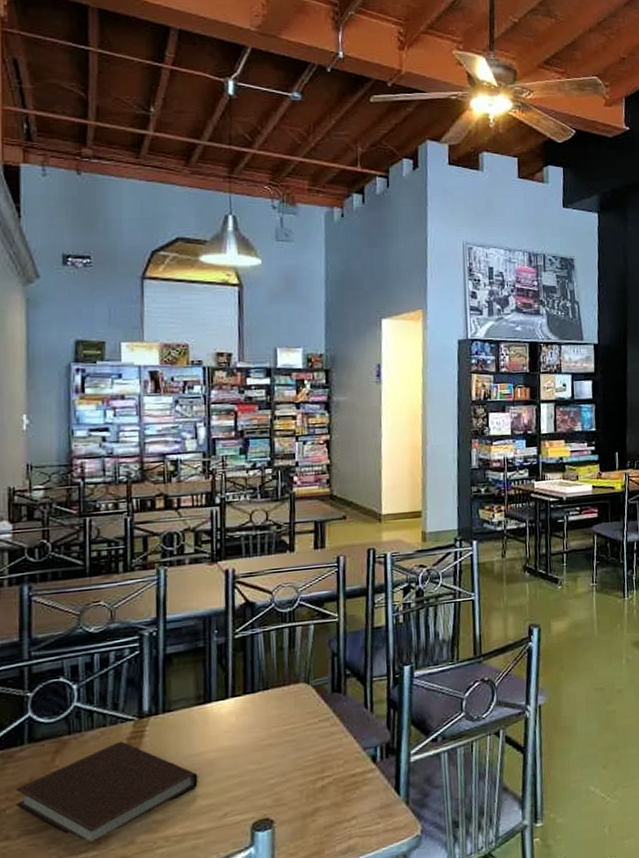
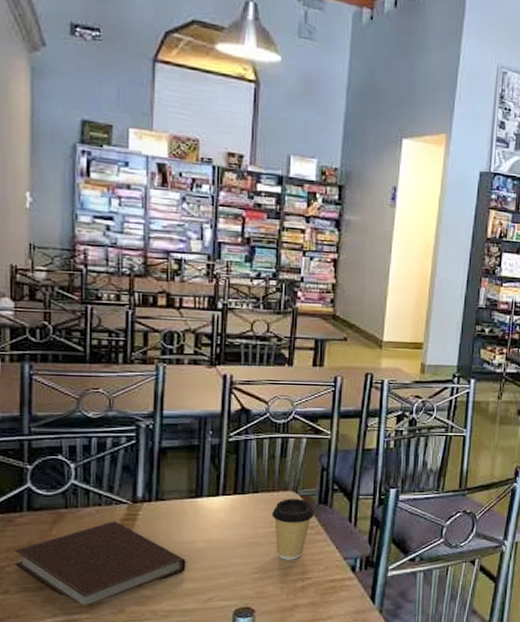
coffee cup: none [284,689,329,760] -> present [272,498,315,560]

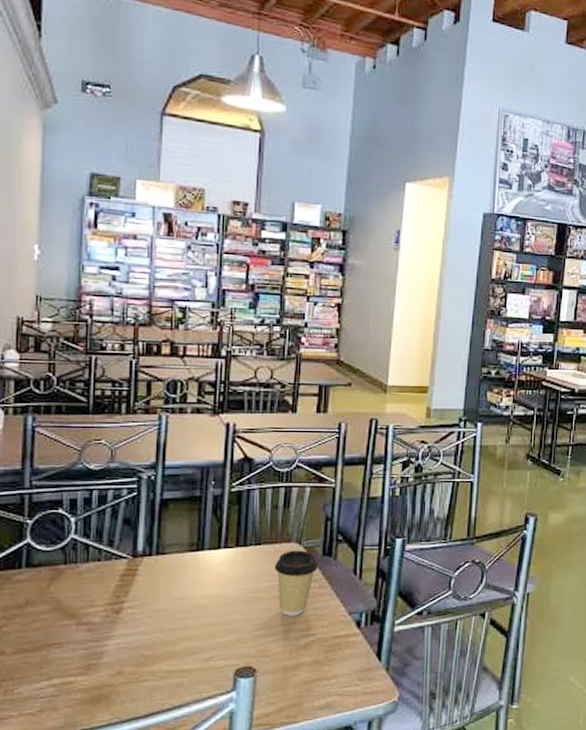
notebook: present [13,521,186,606] -> none [10,577,186,668]

